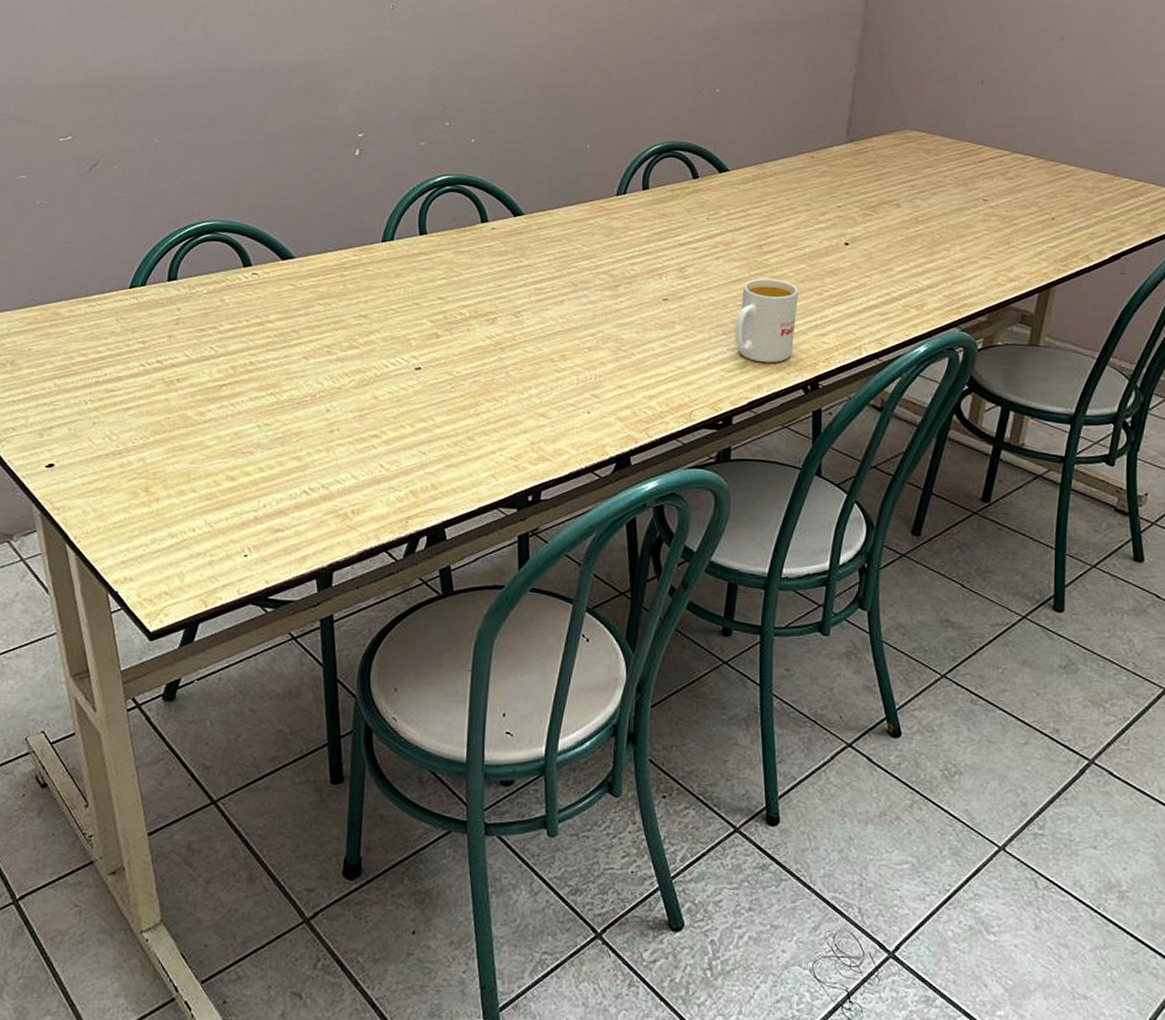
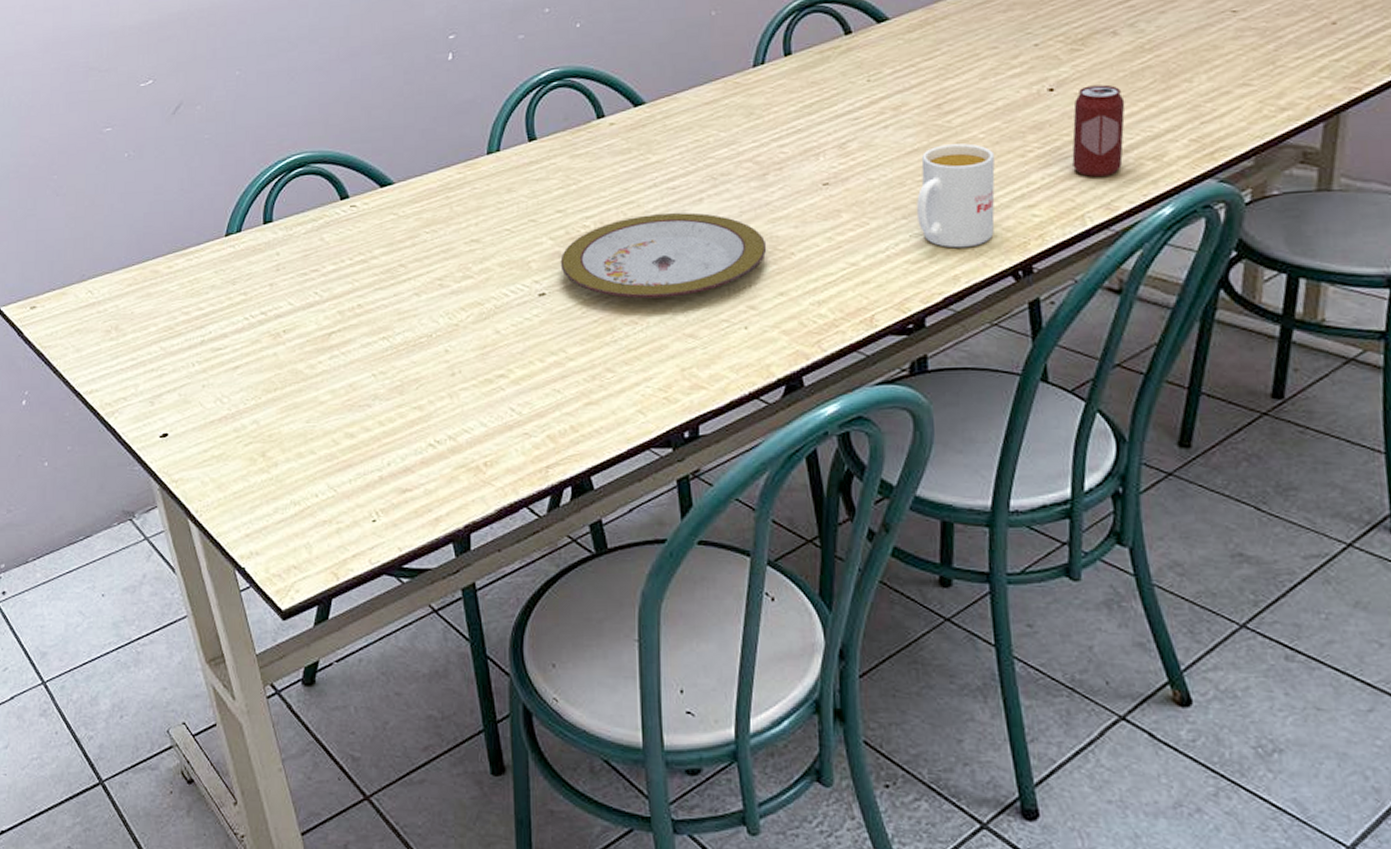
plate: none [436,309,613,381] -> present [560,212,767,299]
beverage can: none [857,244,900,317] -> present [1072,84,1125,177]

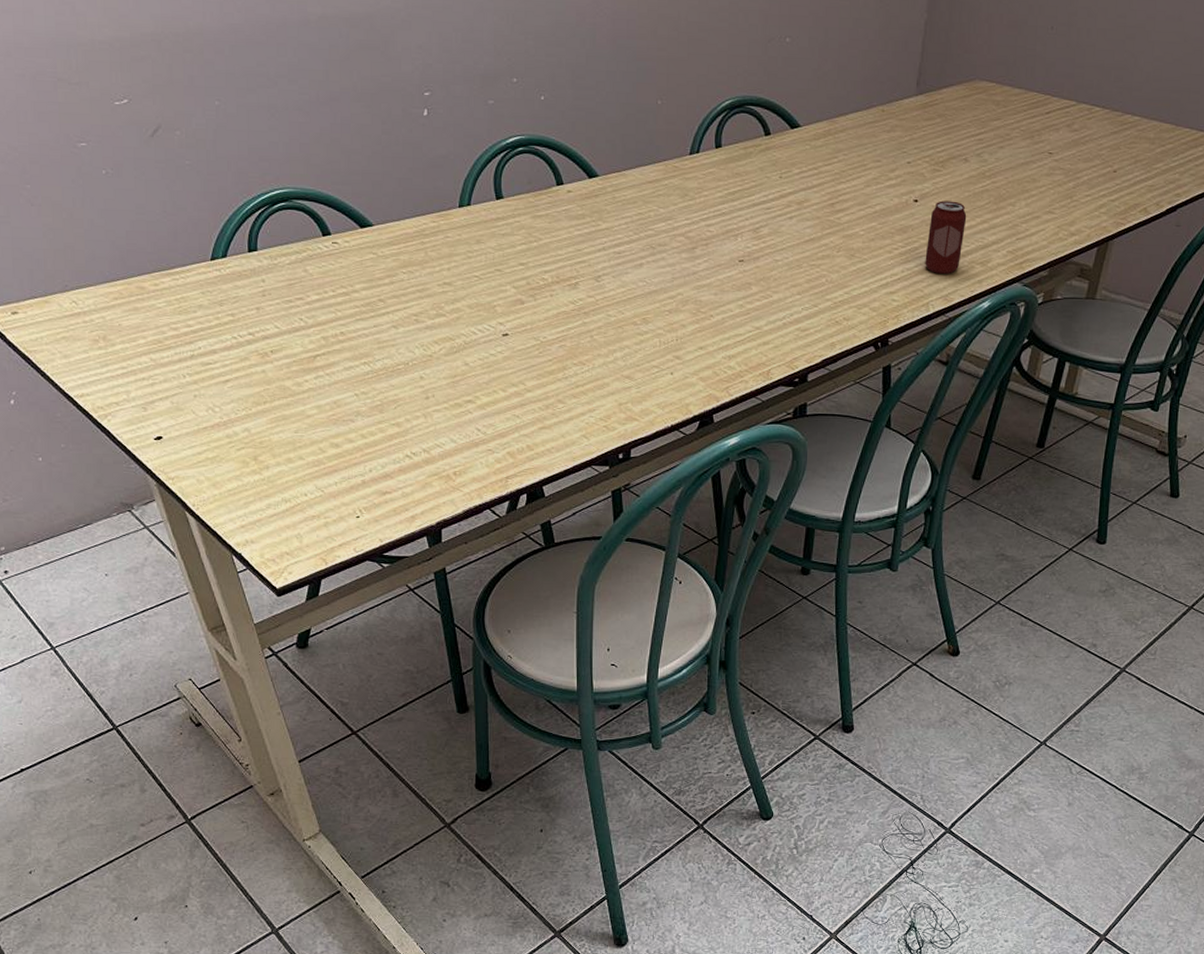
plate: present [560,212,767,299] -> none [522,274,692,345]
mug: present [917,143,995,248] -> none [809,237,869,322]

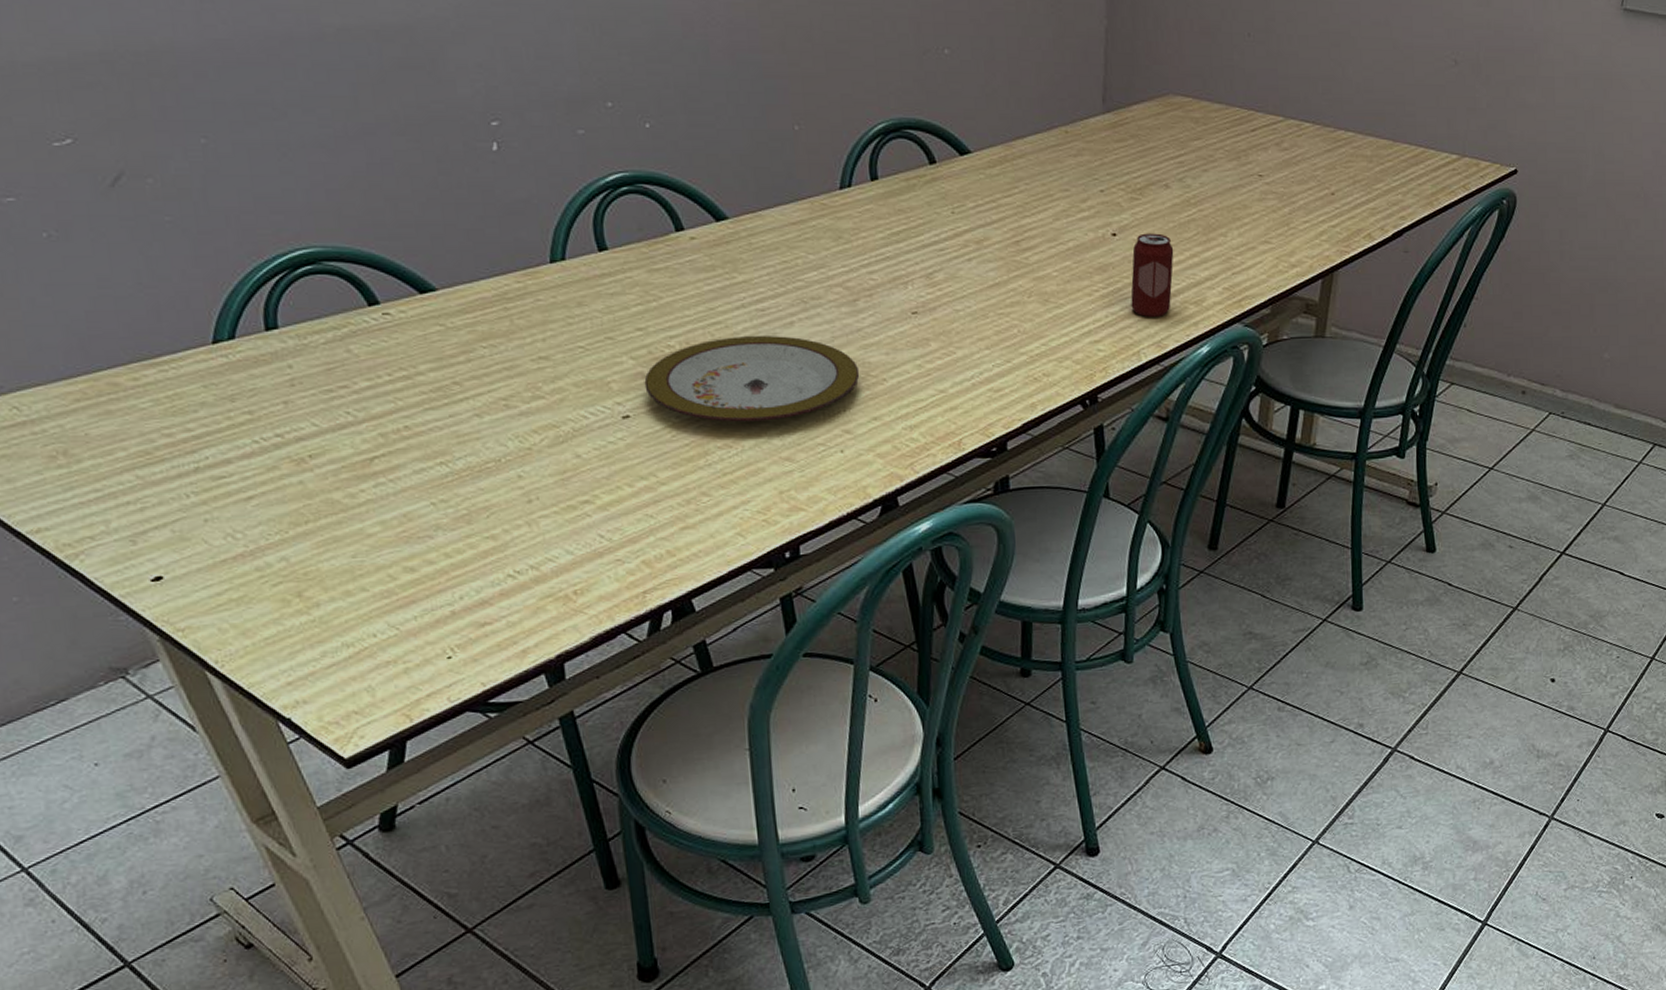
plate: none [522,274,692,345] -> present [644,336,860,422]

